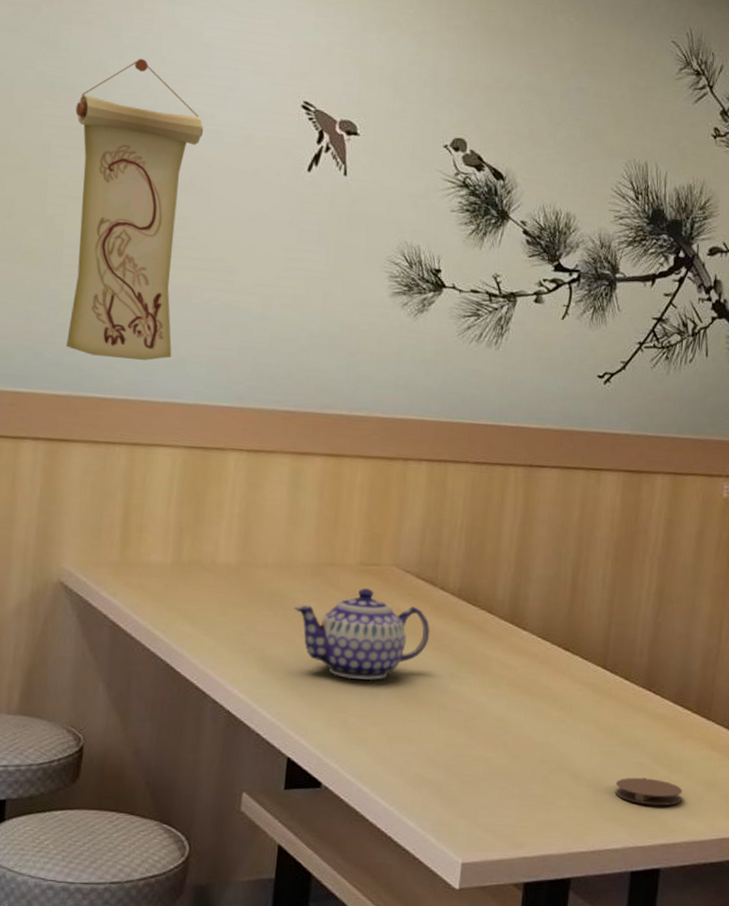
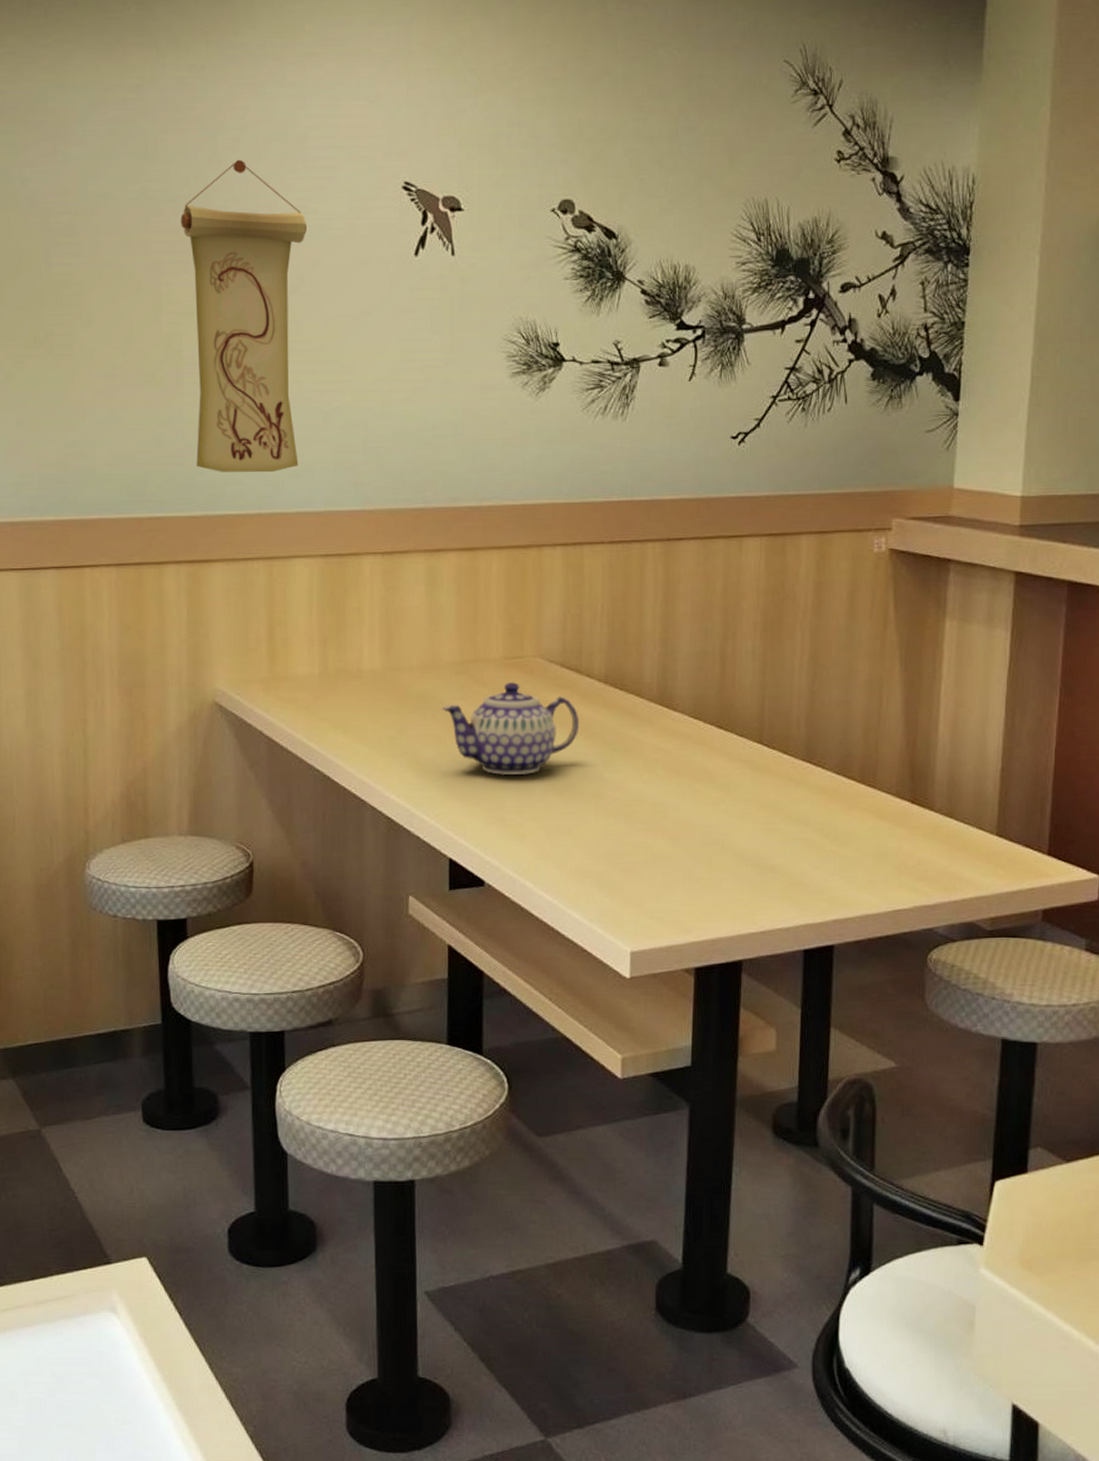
coaster: present [615,777,683,806] -> none [781,853,852,881]

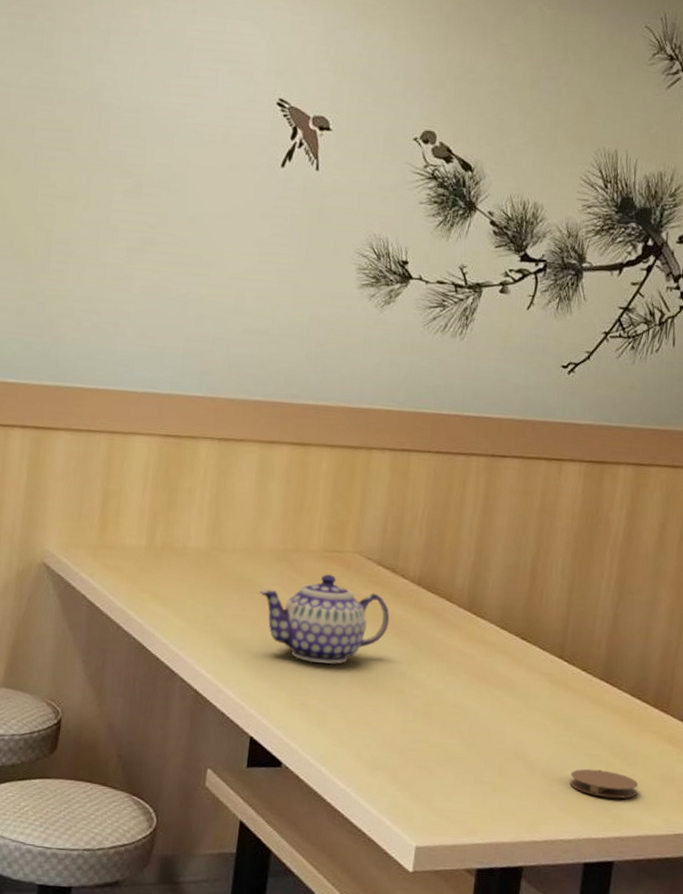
wall scroll: present [180,159,307,472] -> none [53,61,183,352]
coaster: none [781,853,852,881] -> present [569,768,639,799]

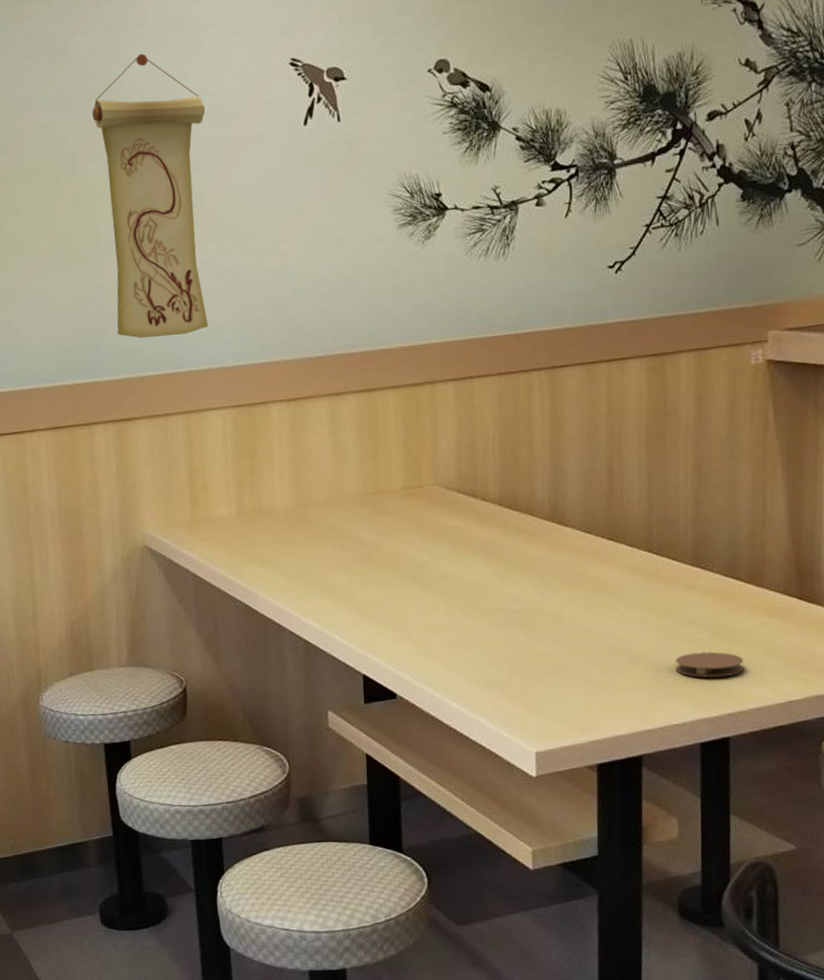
wall scroll: none [53,61,183,352] -> present [92,53,209,338]
teapot: present [259,574,390,664] -> none [349,510,478,596]

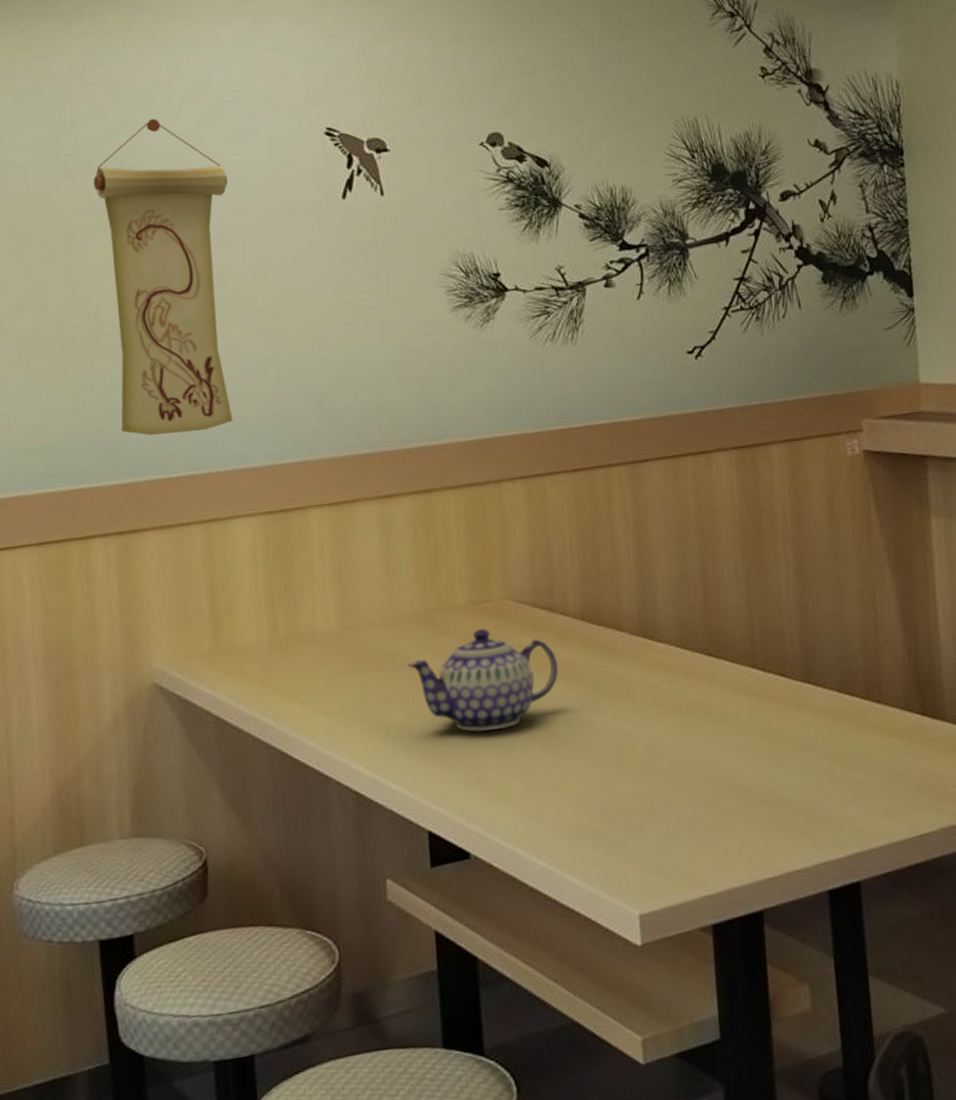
teapot: none [349,510,478,596] -> present [407,628,559,732]
coaster: present [675,651,744,678] -> none [792,781,869,812]

